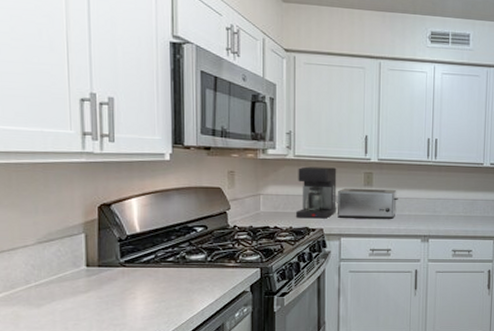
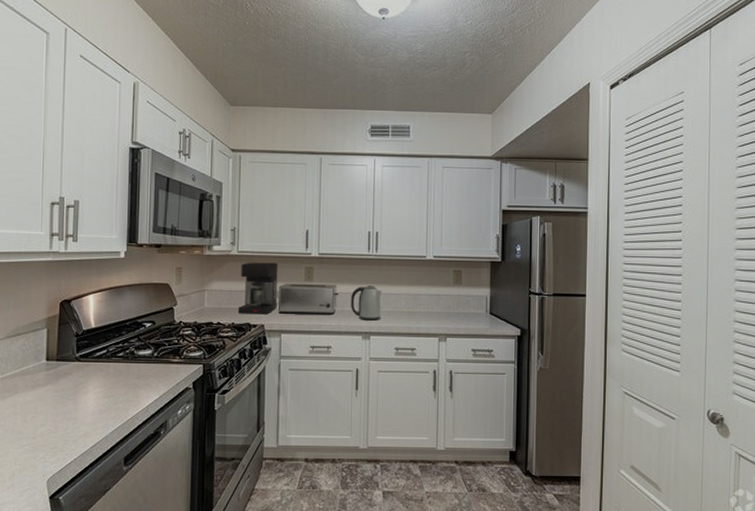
kettle: none [410,191,441,225] -> present [351,286,382,322]

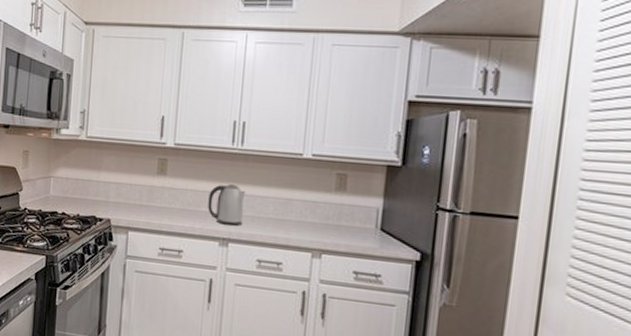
coffee maker: present [238,262,278,315] -> none [84,149,129,209]
toaster: present [278,283,339,316] -> none [127,175,195,216]

